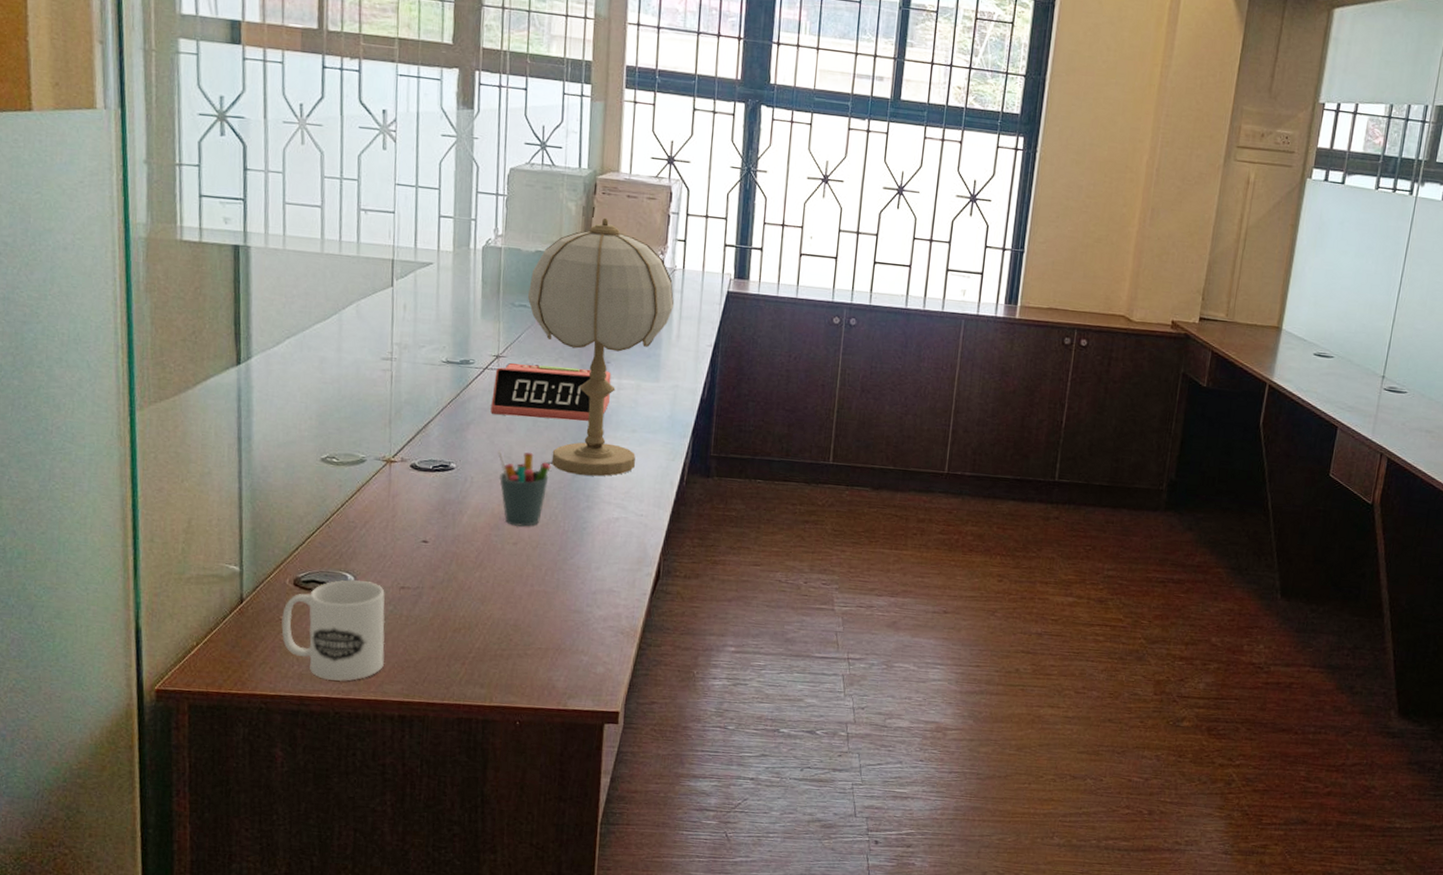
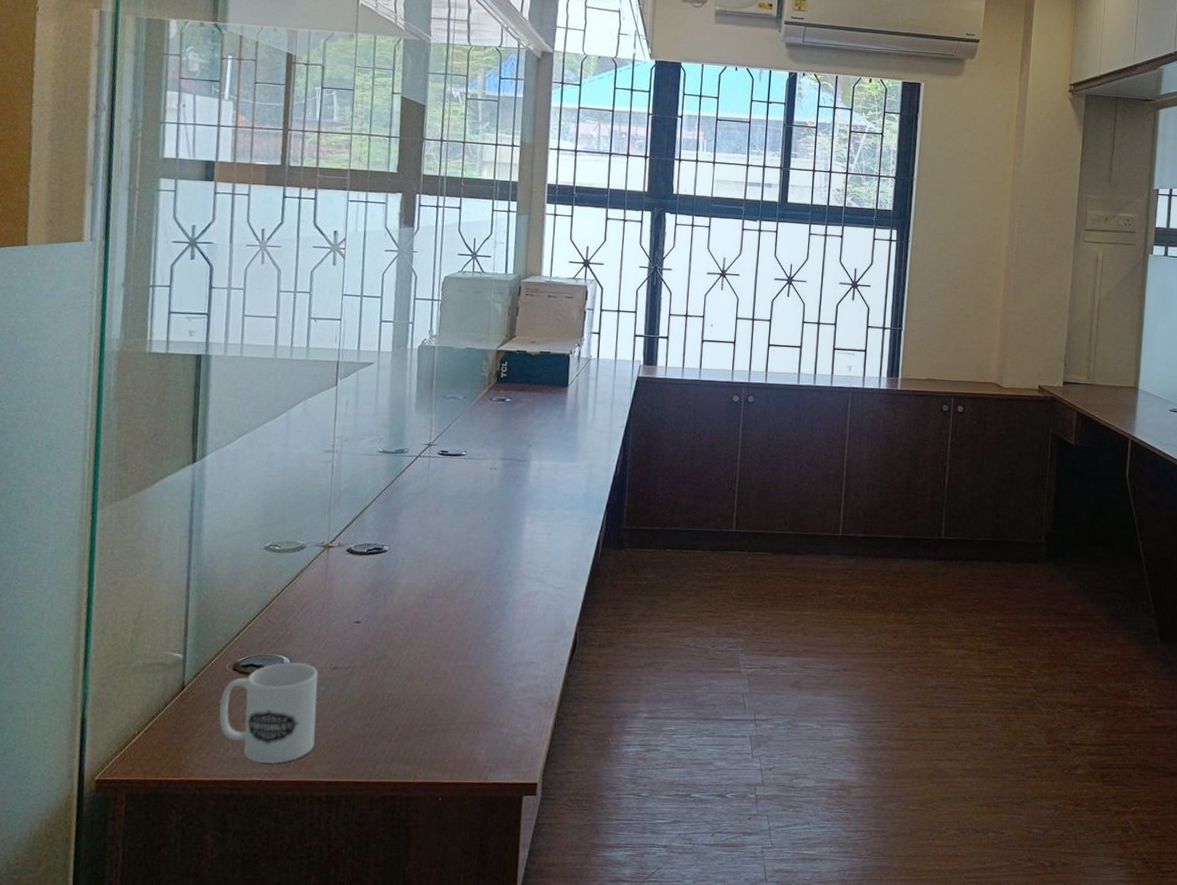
alarm clock: present [490,363,612,421] -> none [422,450,533,501]
pen holder: present [498,450,551,527] -> none [427,532,476,604]
table lamp: present [528,217,674,477] -> none [458,316,589,553]

